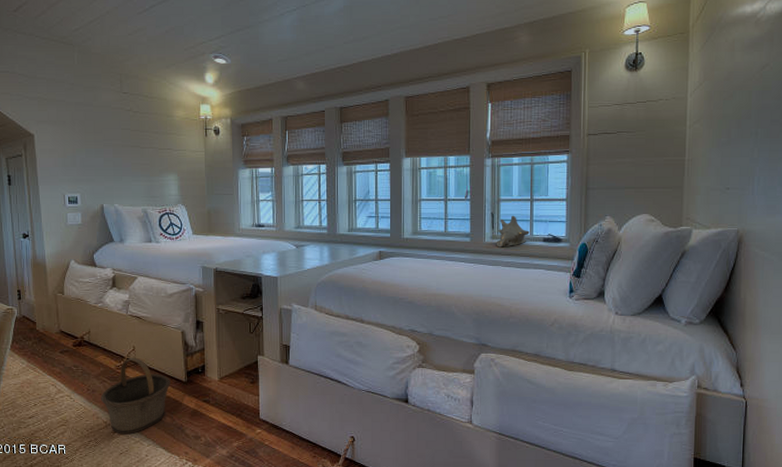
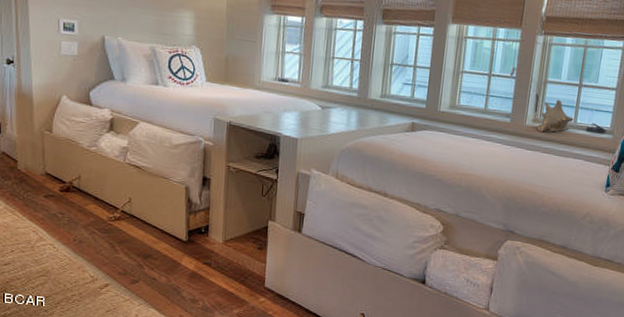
basket: present [100,357,171,435] -> none [88,209,170,292]

